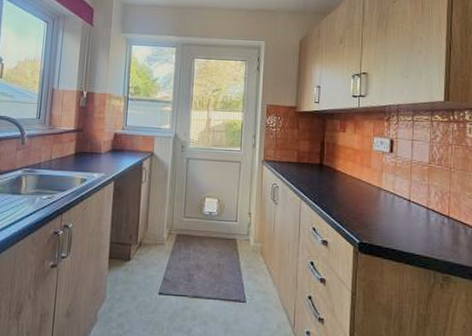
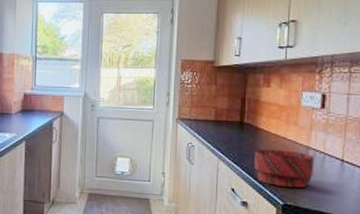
bowl: none [333,189,385,227] -> present [254,149,314,188]

